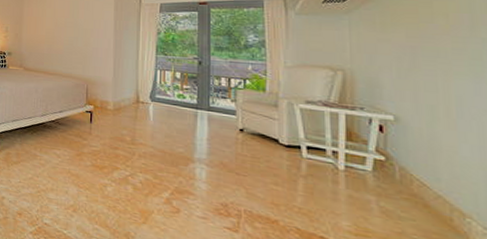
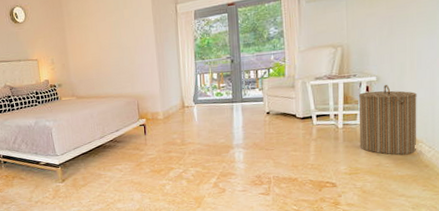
laundry hamper: none [367,127,462,231] -> present [358,84,417,156]

